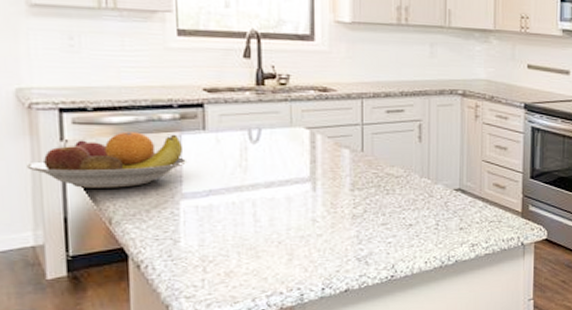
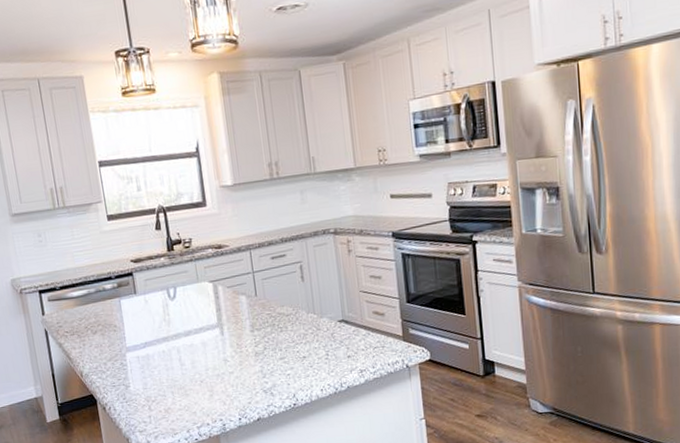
fruit bowl: present [27,131,188,188] -> none [25,300,128,350]

